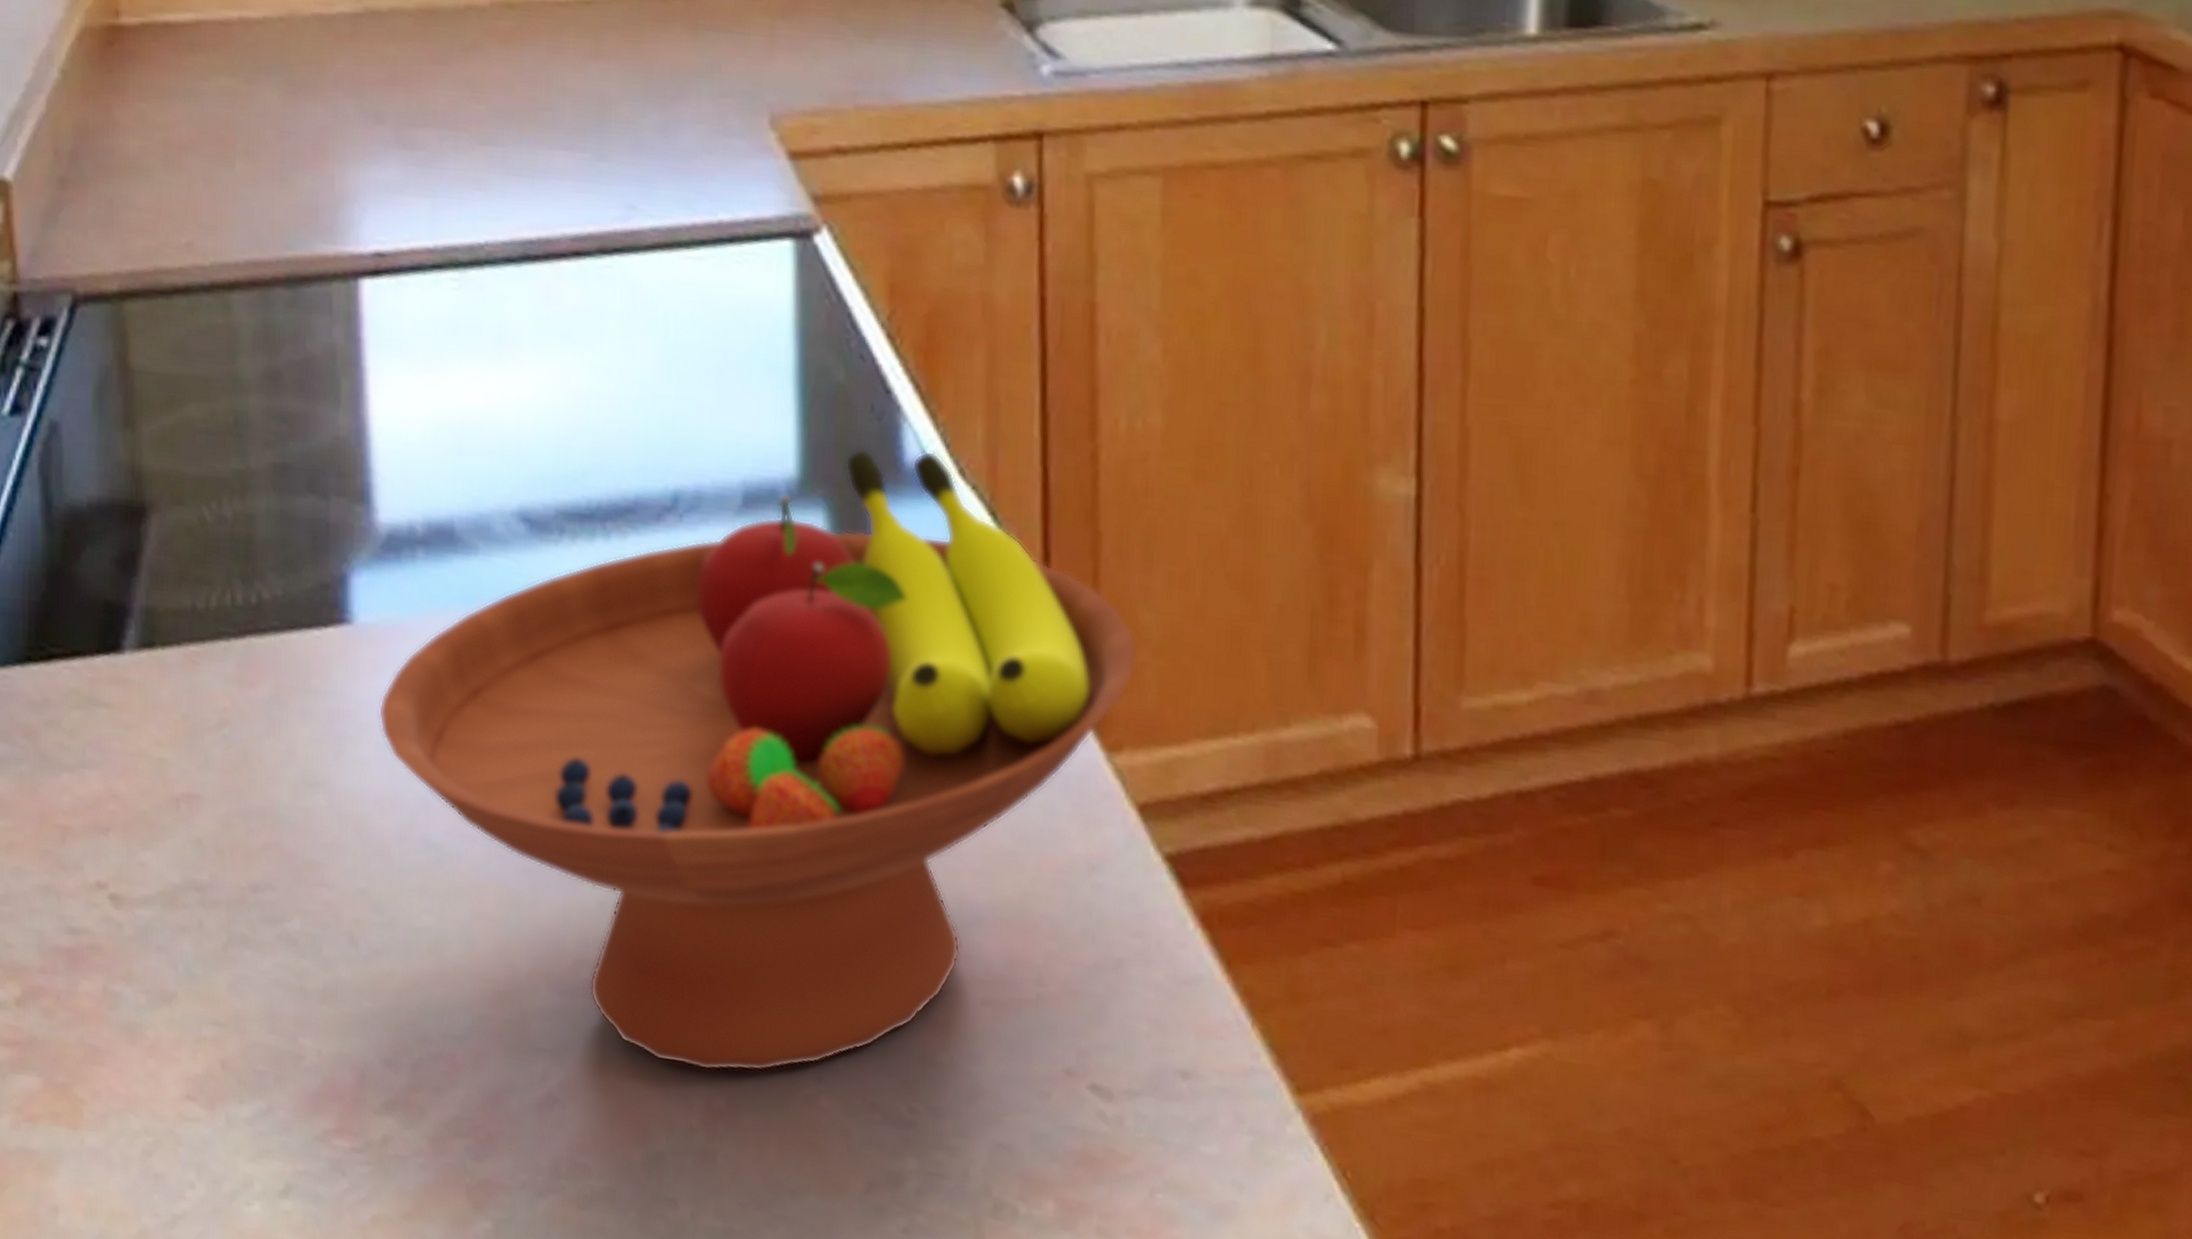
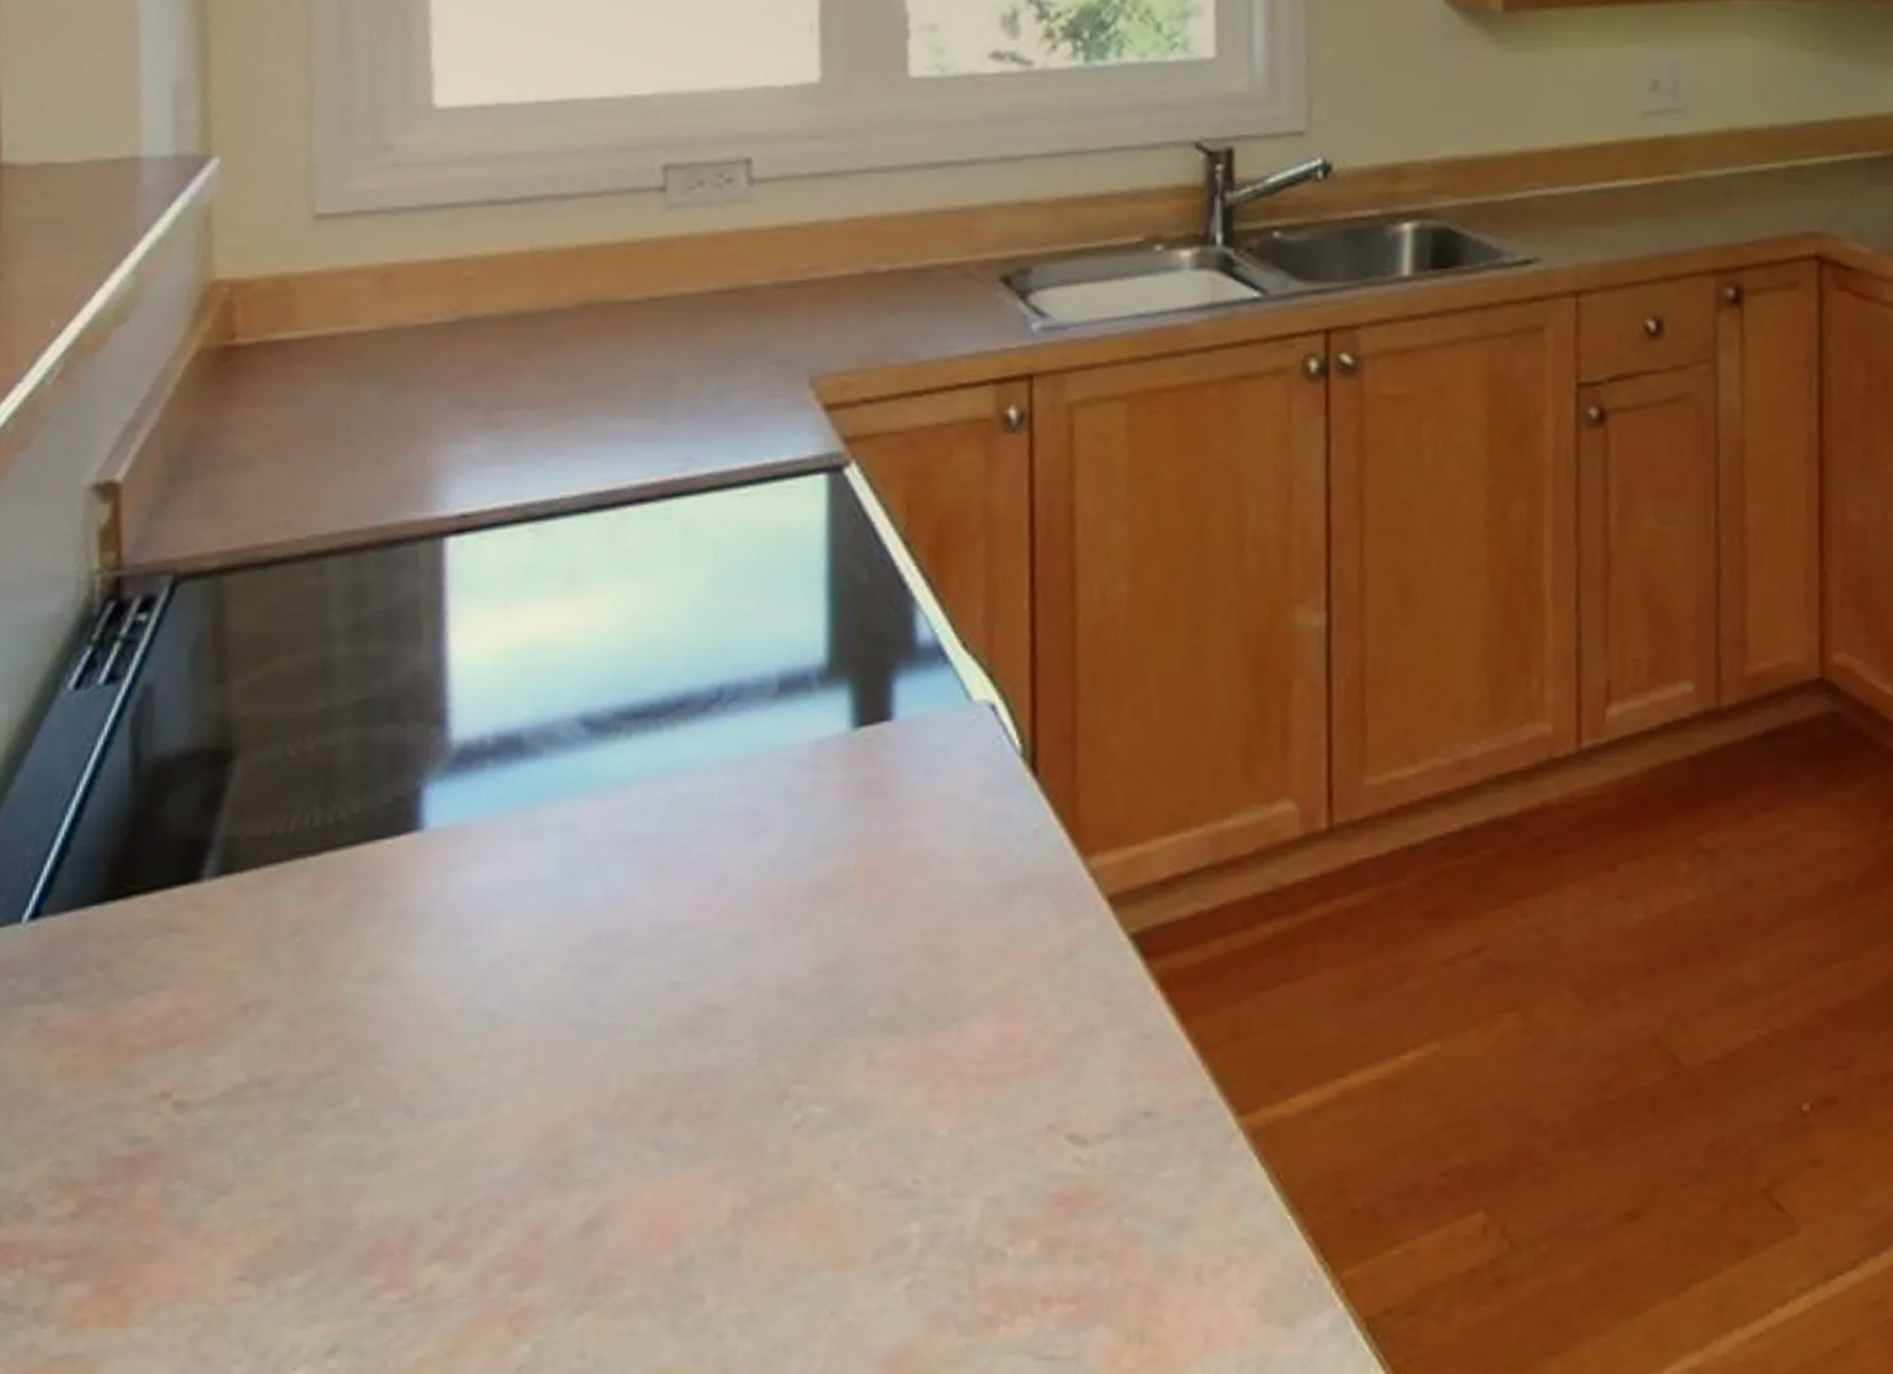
fruit bowl: present [378,449,1137,1072] -> none [443,630,1107,1176]

